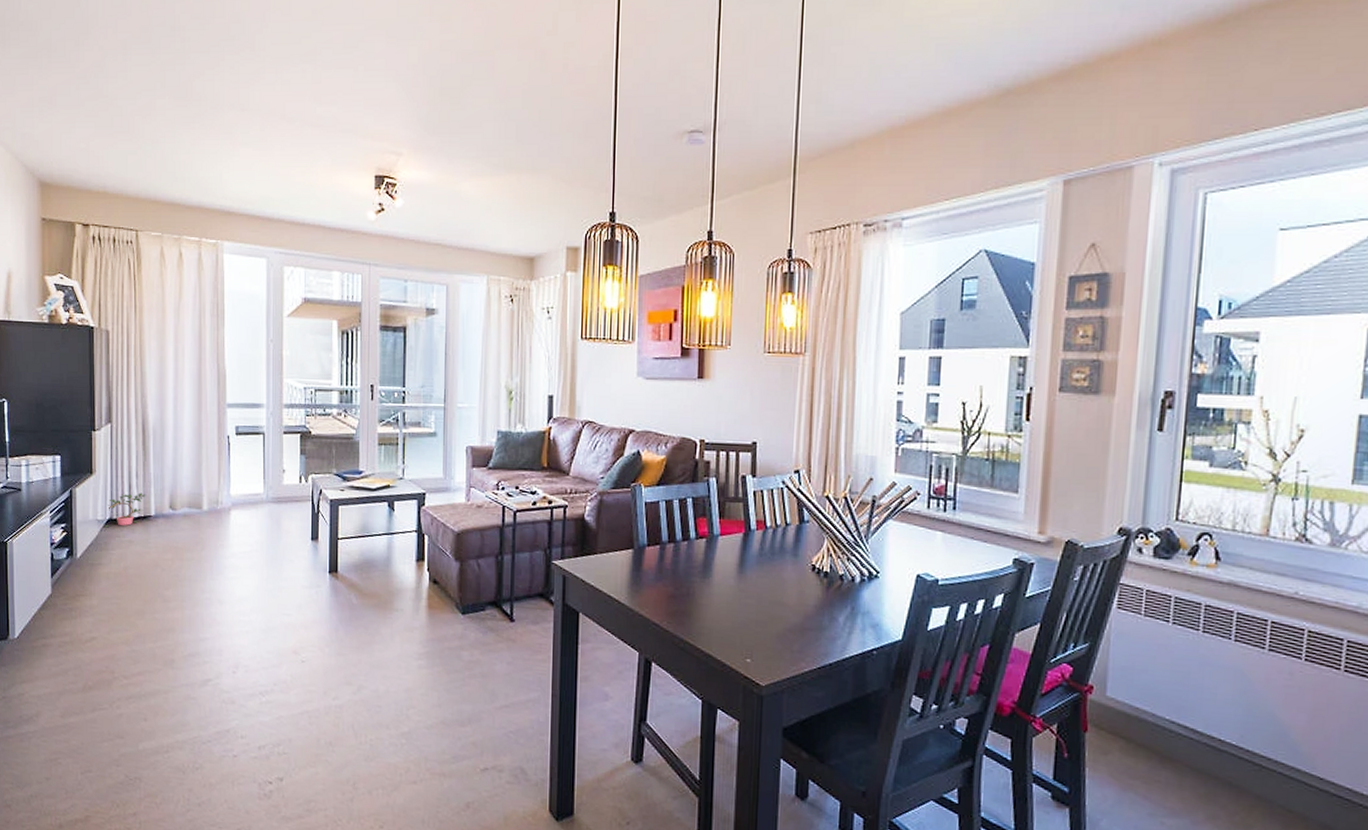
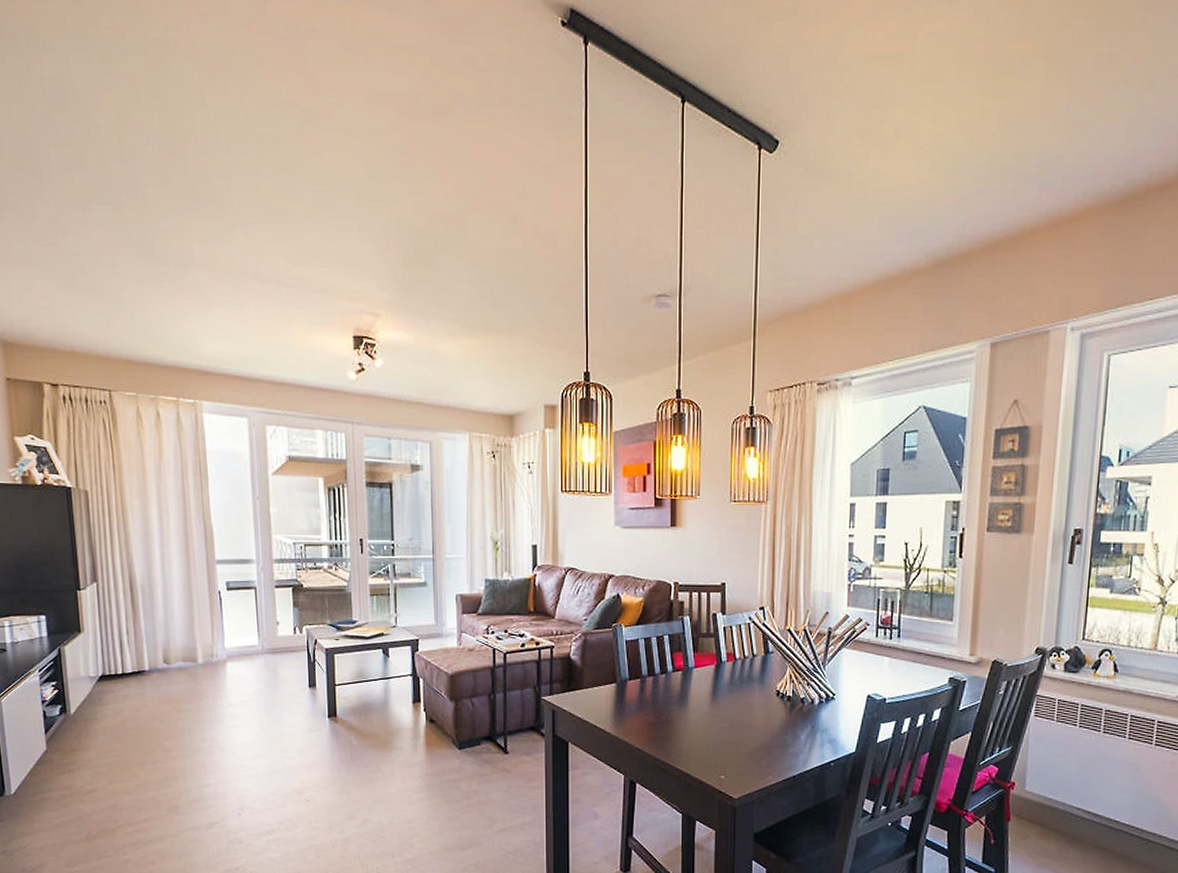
potted plant: present [104,493,147,528] -> none [97,649,139,684]

